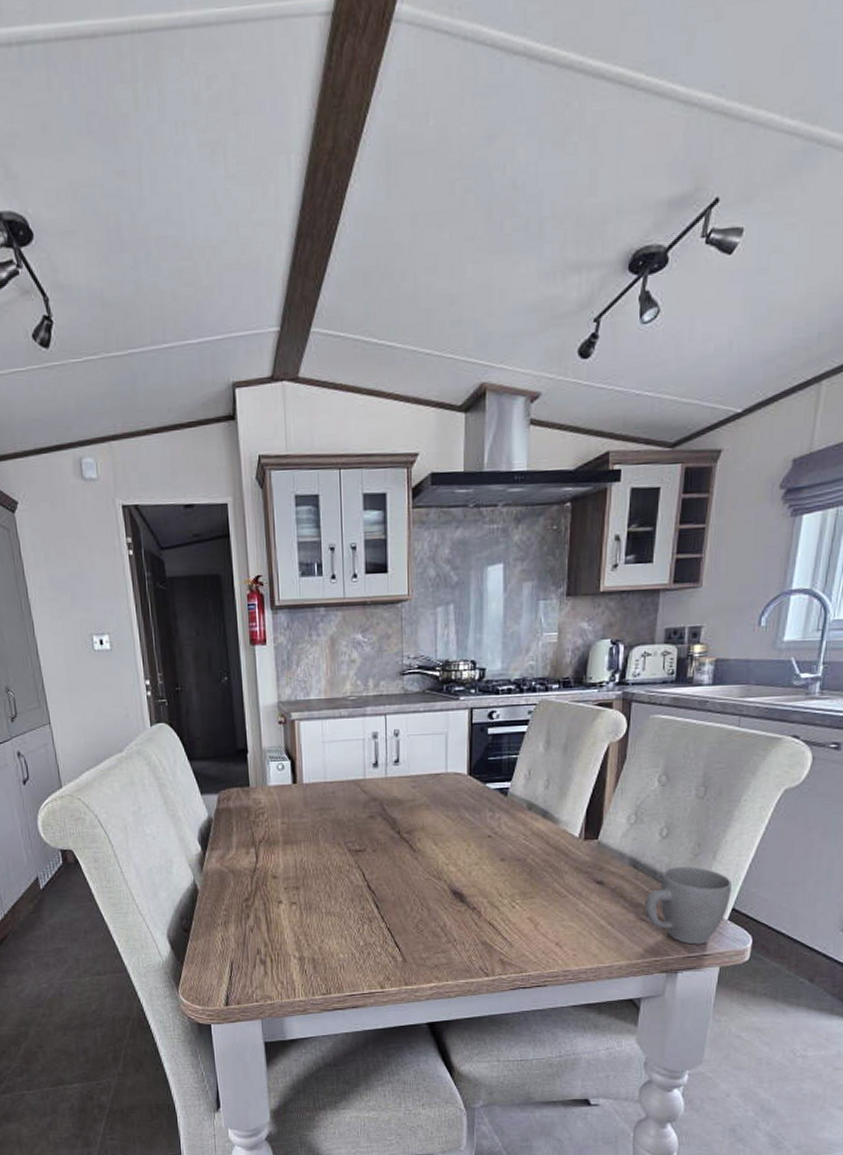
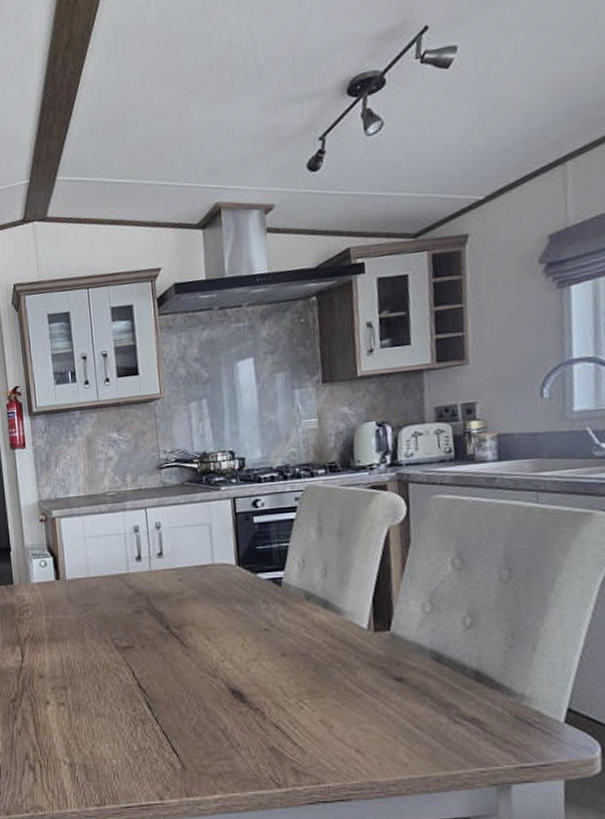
mug: present [644,867,732,945] -> none [456,660,563,752]

